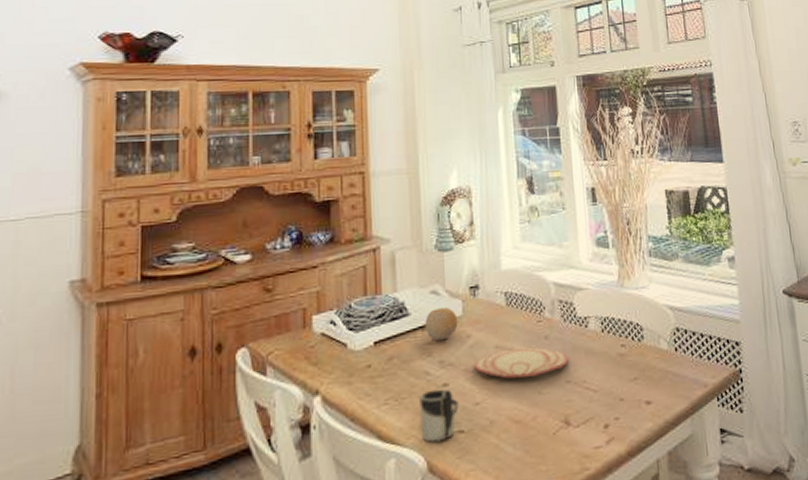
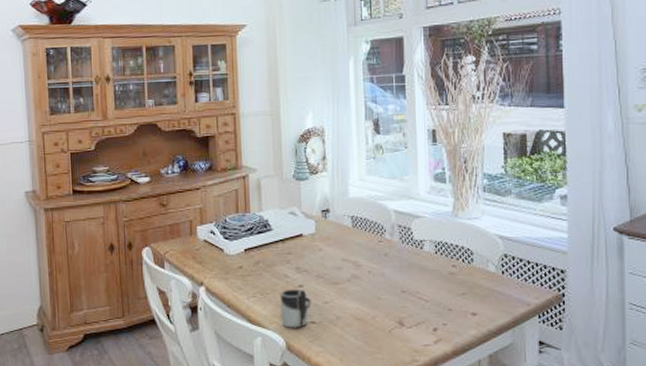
fruit: present [425,308,458,341] -> none [284,226,312,252]
plate: present [474,348,570,379] -> none [324,262,406,285]

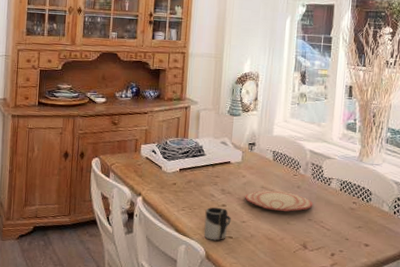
plate: none [324,262,406,285] -> present [245,190,313,212]

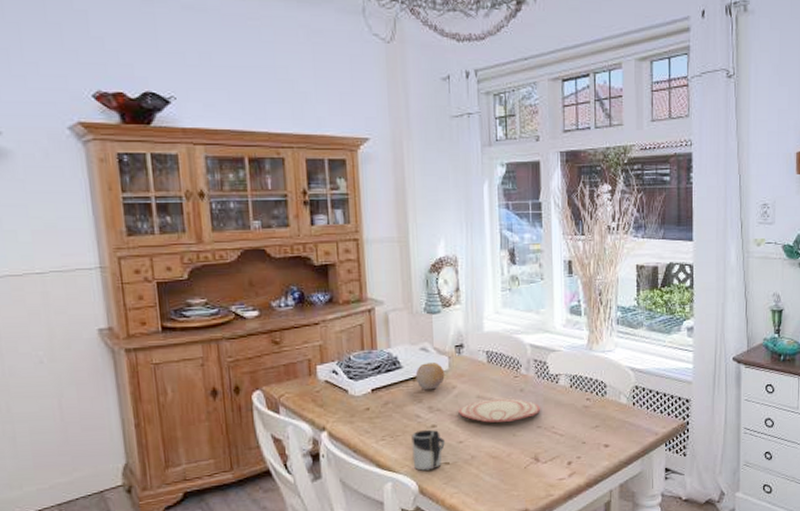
fruit: none [214,154,238,176] -> present [415,363,445,390]

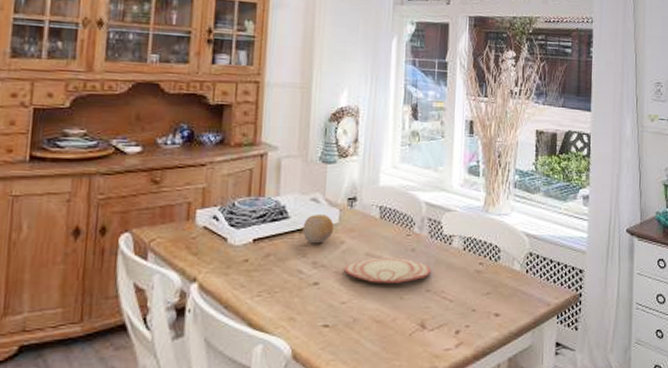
cup: present [411,429,445,471] -> none [289,287,326,333]

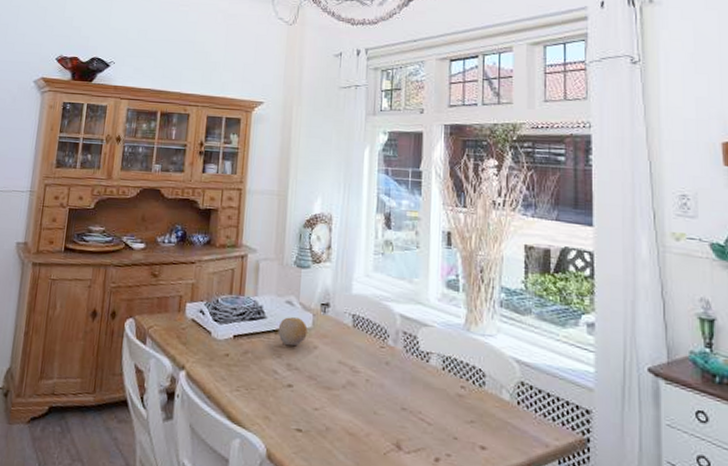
plate: present [344,257,432,283] -> none [317,367,408,397]

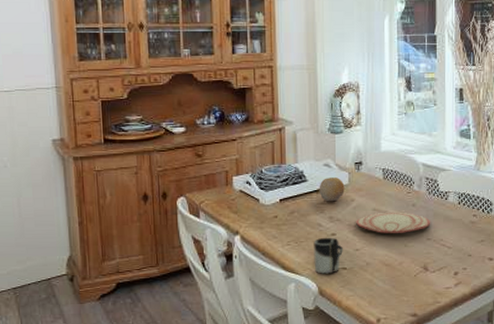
cup: none [264,387,300,435] -> present [314,237,343,274]
plate: none [317,367,408,397] -> present [356,212,431,233]

